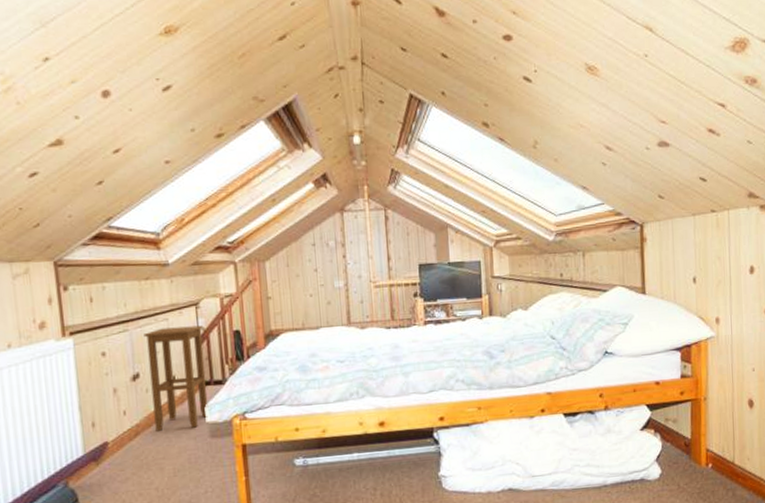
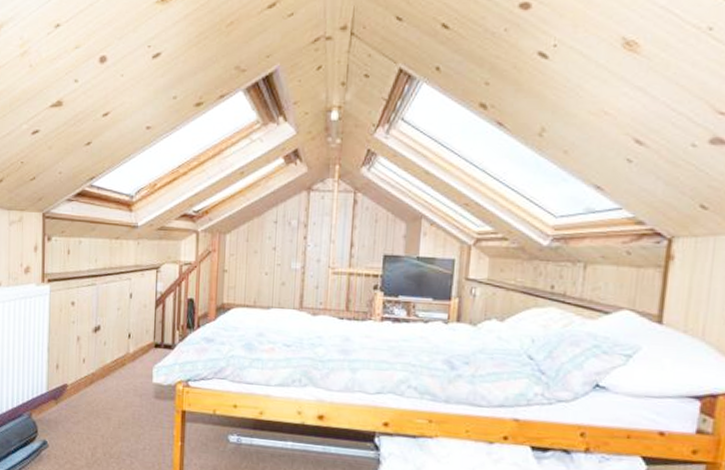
stool: present [143,325,209,431] -> none [108,287,162,386]

